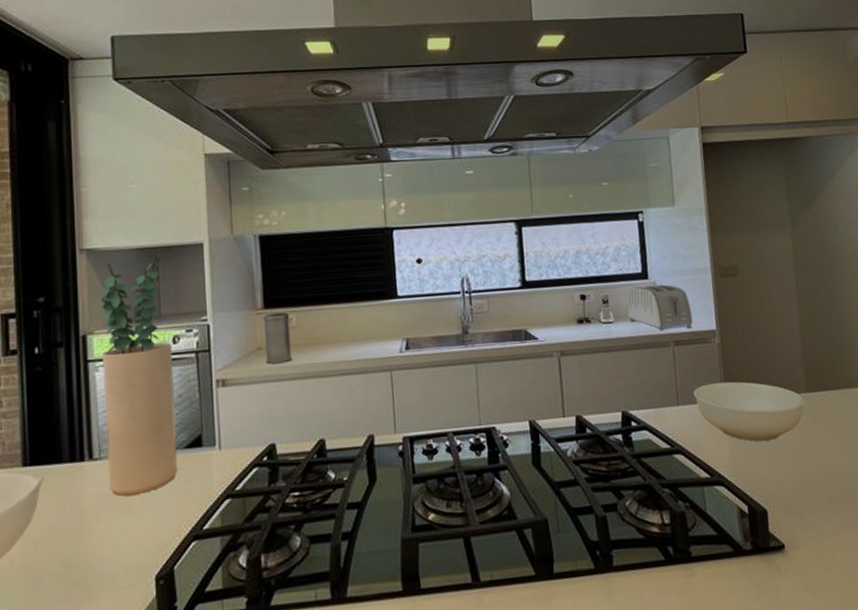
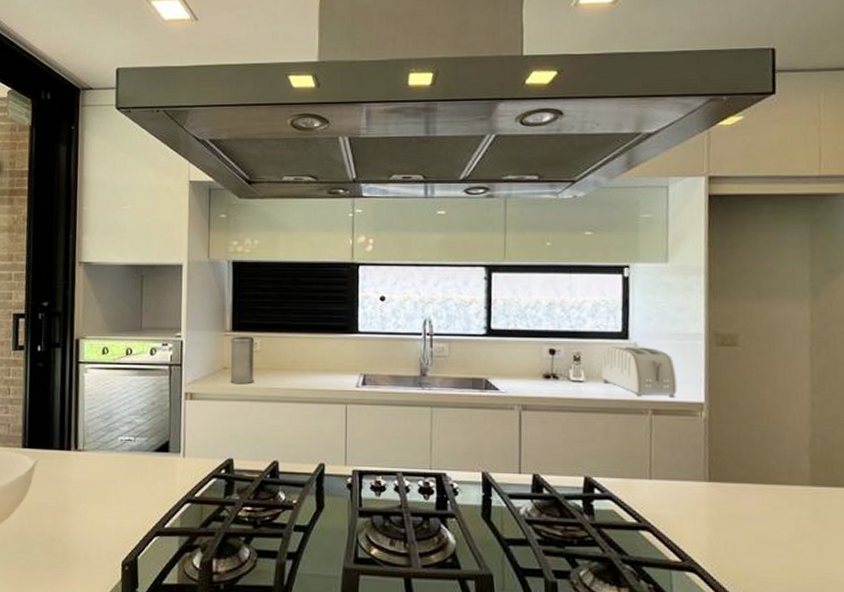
vase: present [101,251,178,496] -> none [89,269,150,487]
bowl: present [692,381,805,442] -> none [669,460,807,533]

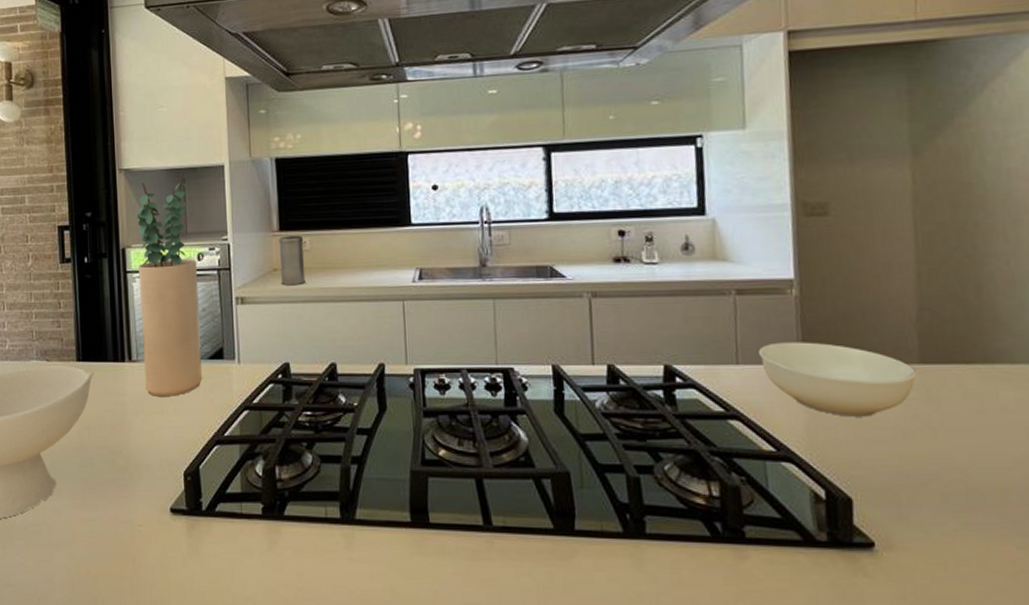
vase: none [89,269,150,487] -> present [137,172,203,396]
toaster: present [600,346,678,399] -> none [676,222,763,277]
bowl: none [669,460,807,533] -> present [757,342,917,417]

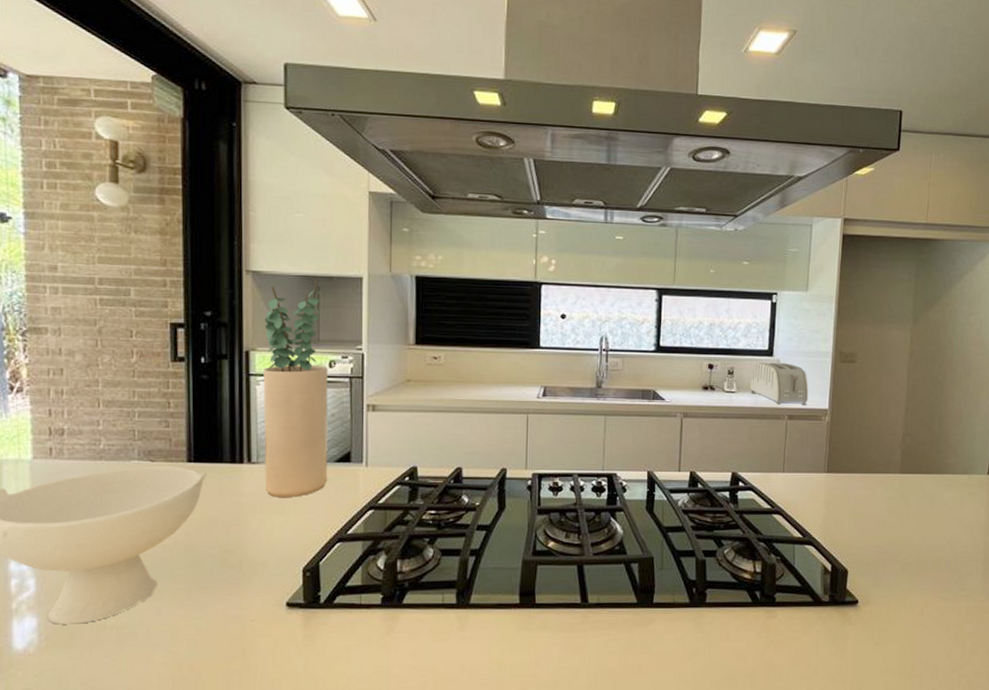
canister: present [279,235,306,286] -> none [413,350,439,396]
toaster: none [676,222,763,277] -> present [749,362,809,406]
bowl: present [757,342,917,417] -> none [798,456,897,511]

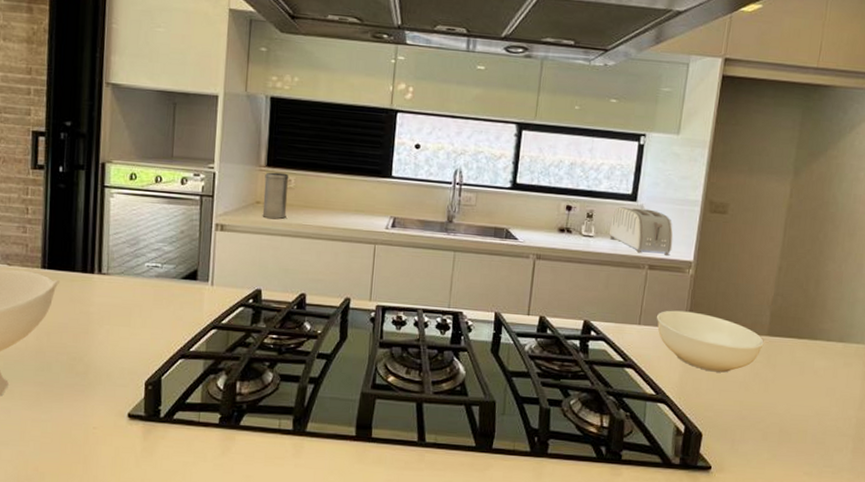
vase: present [263,280,328,497] -> none [113,96,180,311]
canister: none [413,350,439,396] -> present [262,172,289,220]
bowl: none [798,456,897,511] -> present [656,310,764,373]

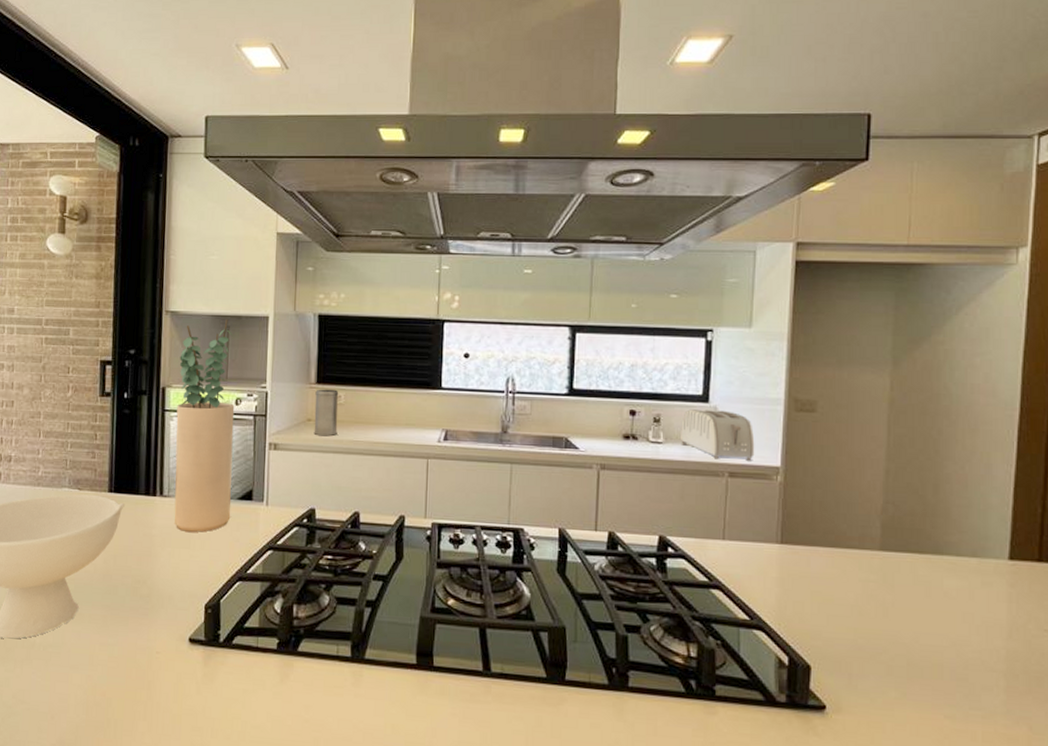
vase: none [113,96,180,311] -> present [174,319,235,532]
bowl: present [656,310,764,373] -> none [742,522,876,594]

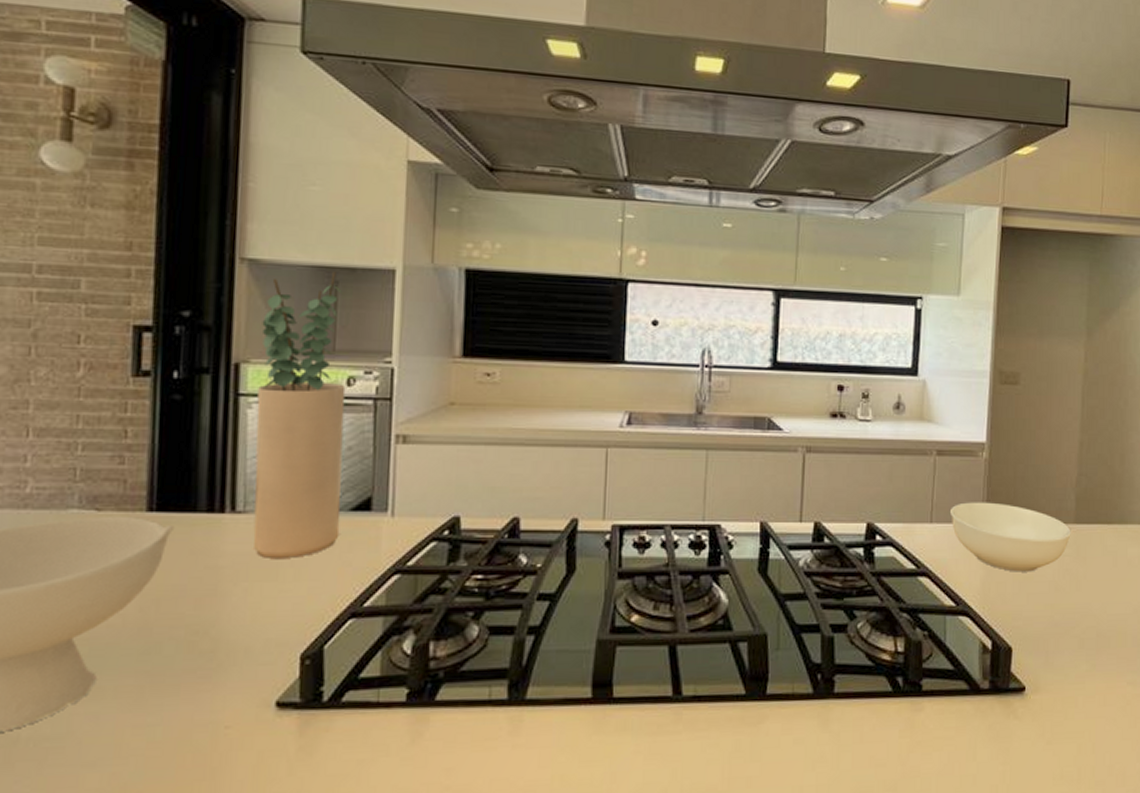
canister: present [314,389,339,437] -> none [458,364,493,424]
toaster: present [679,409,755,462] -> none [888,383,962,439]
bowl: none [742,522,876,594] -> present [949,502,1071,572]

